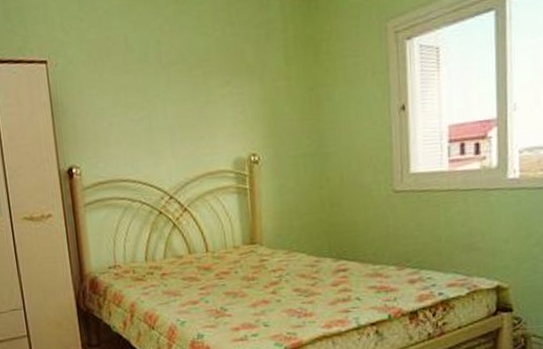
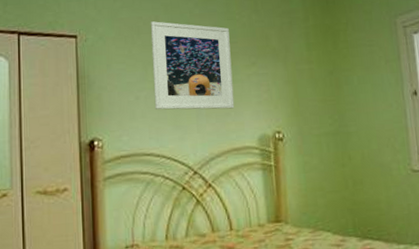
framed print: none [119,40,209,136] -> present [150,21,235,110]

